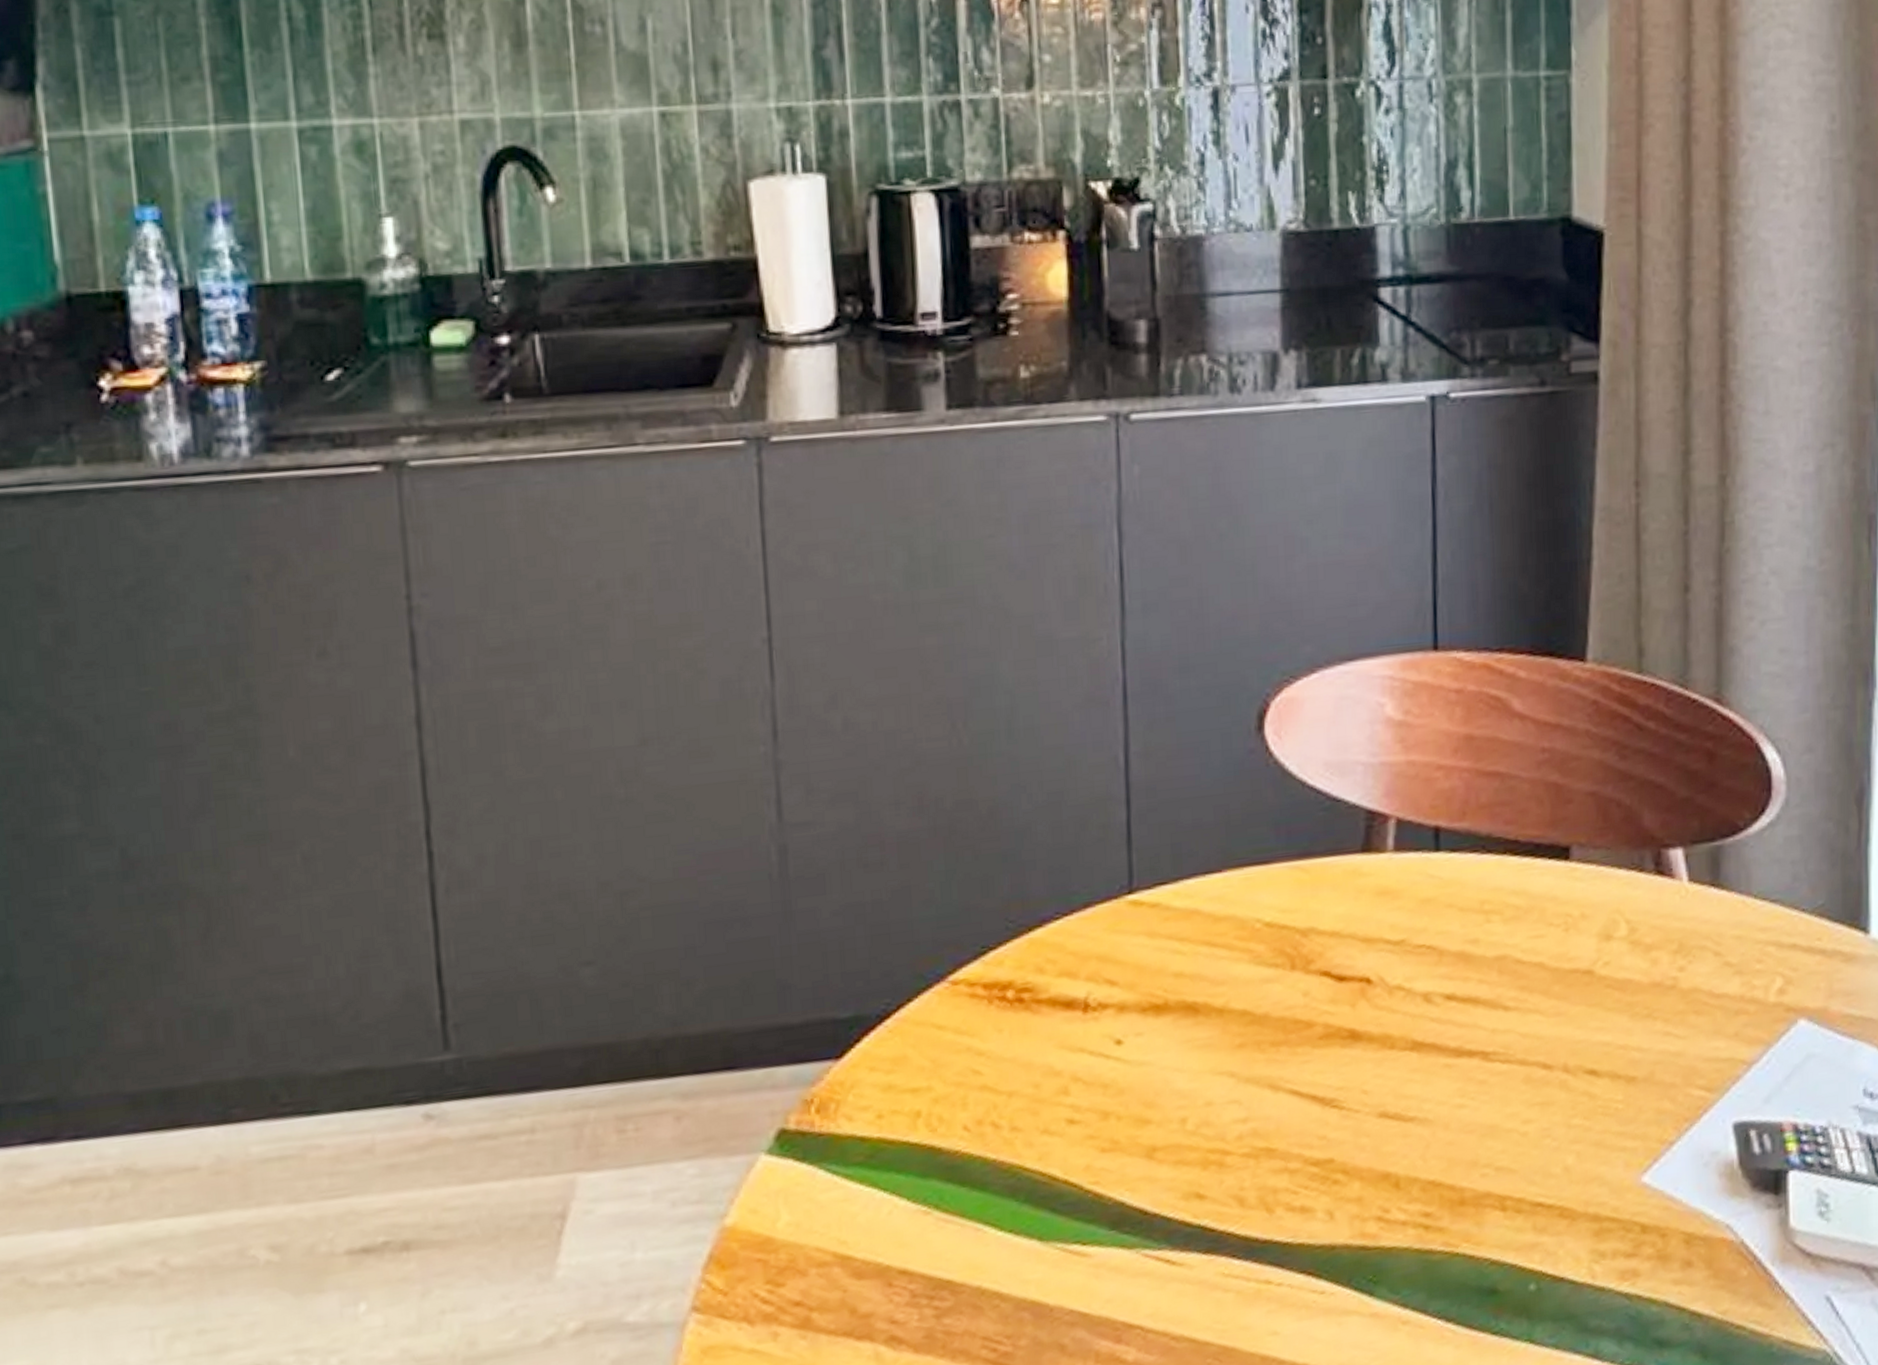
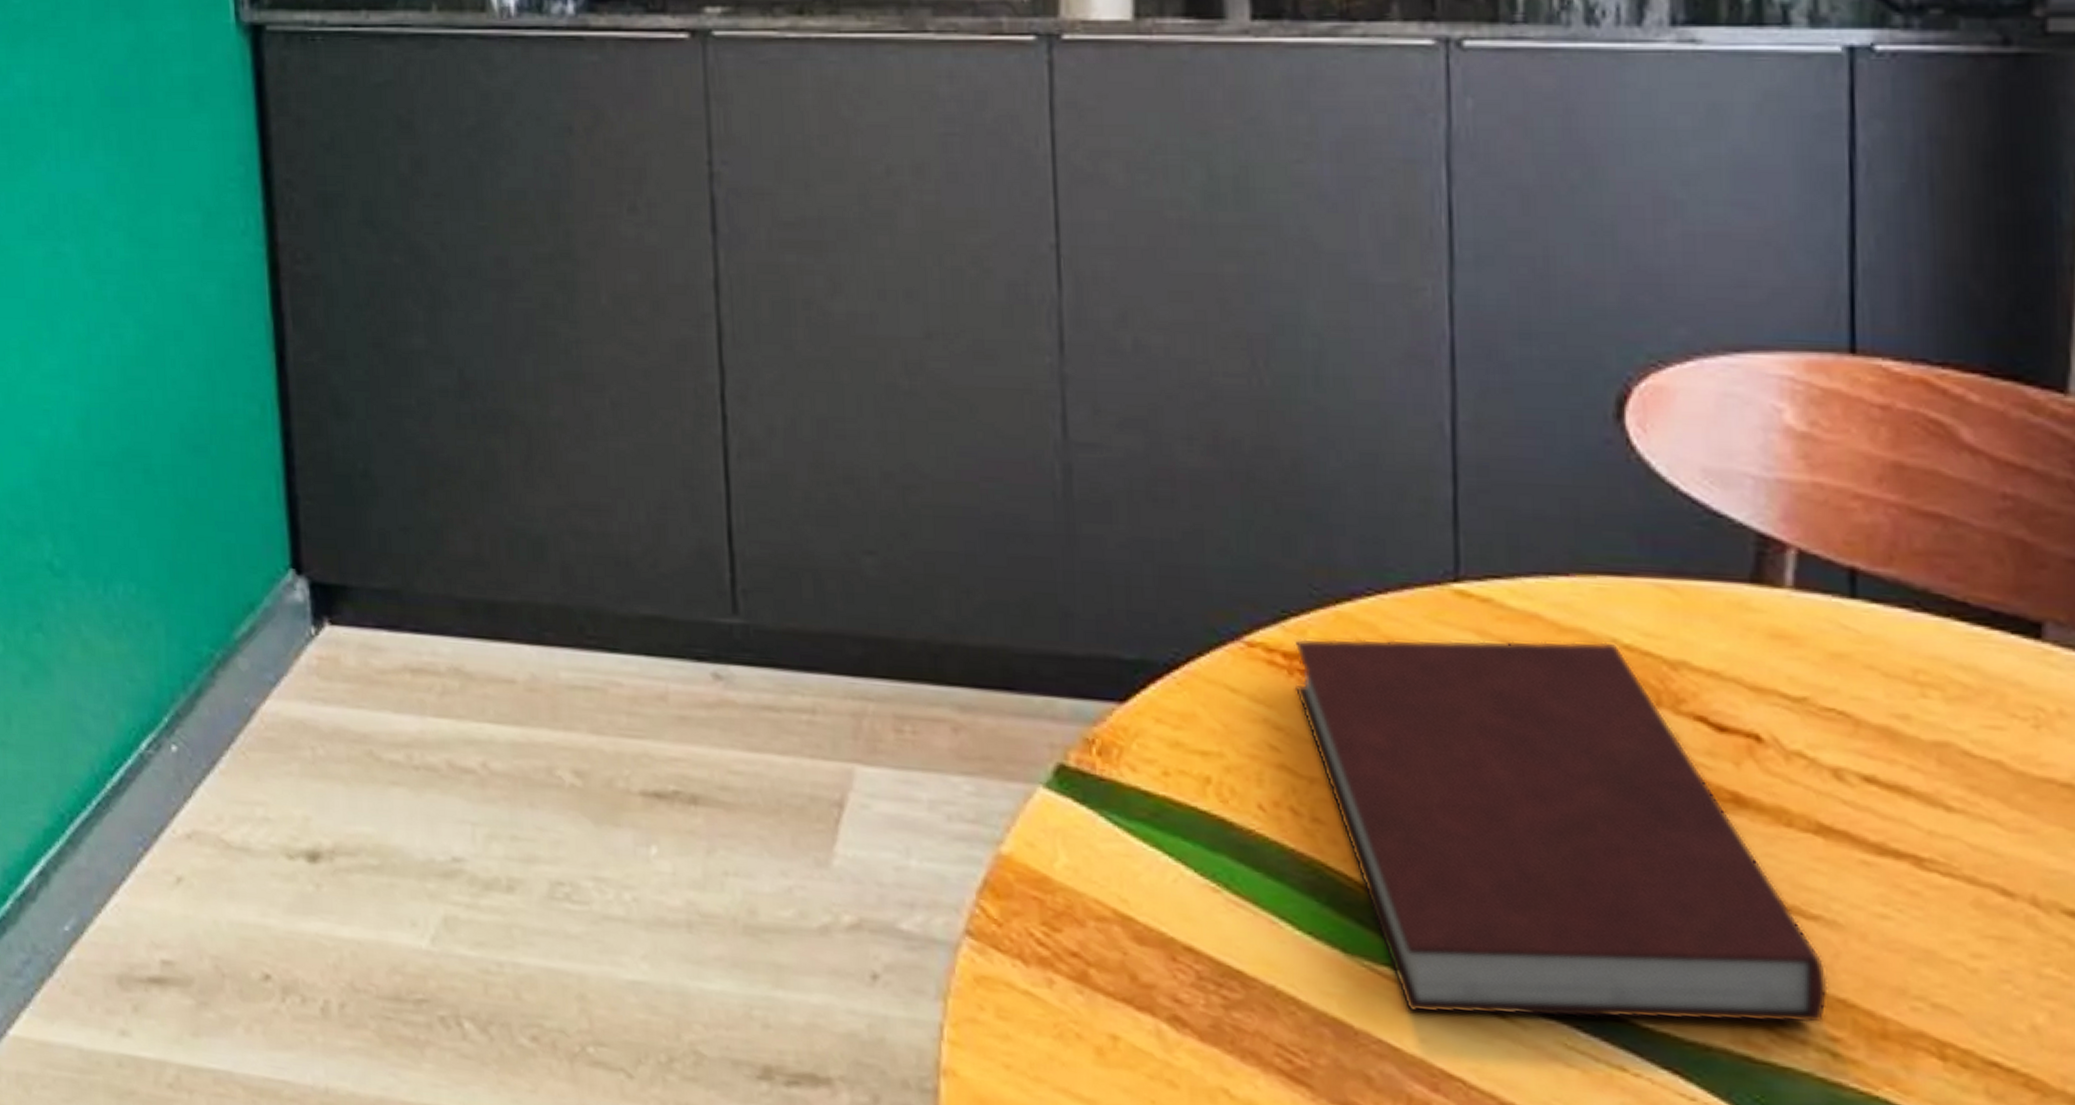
notebook: none [993,922,1422,1278] -> present [1294,638,1828,1024]

